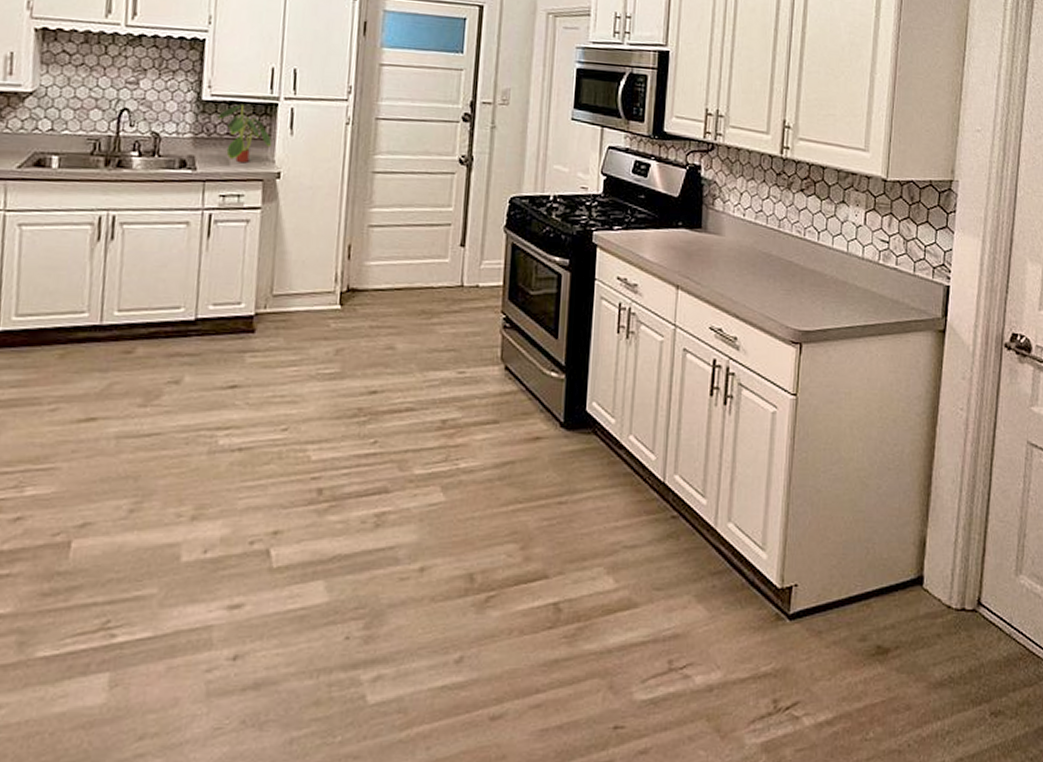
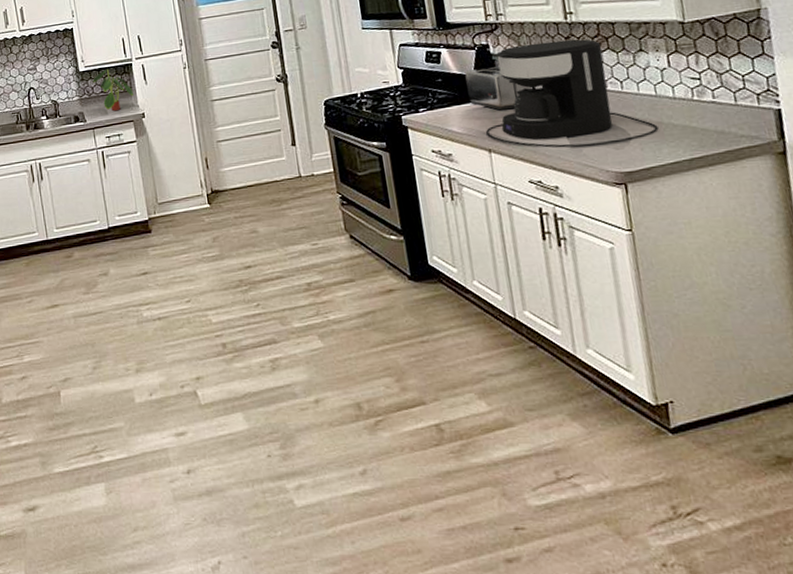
toaster: none [668,190,734,244] -> present [464,65,533,111]
coffee maker: none [678,173,842,299] -> present [486,39,659,148]

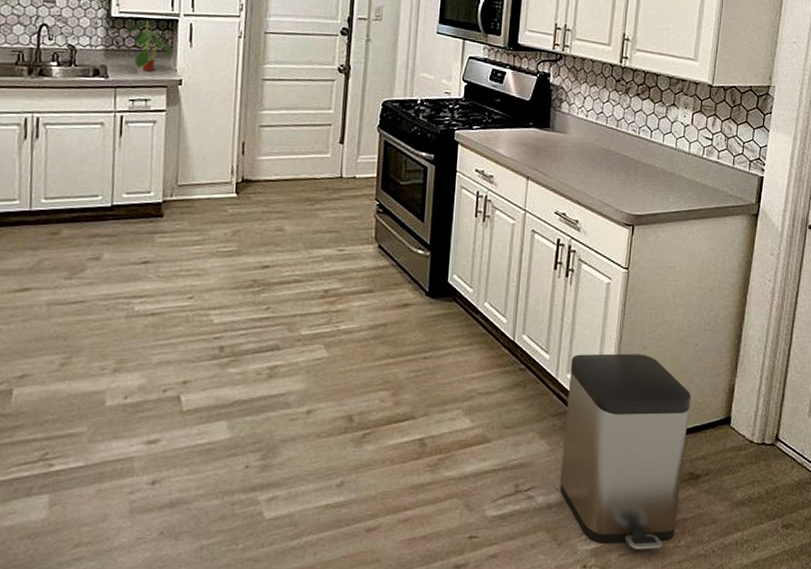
toaster: present [464,65,533,111] -> none [521,95,578,141]
coffee maker: present [486,39,659,148] -> none [529,80,671,188]
pedal bin: none [587,322,776,548] -> present [560,353,691,551]

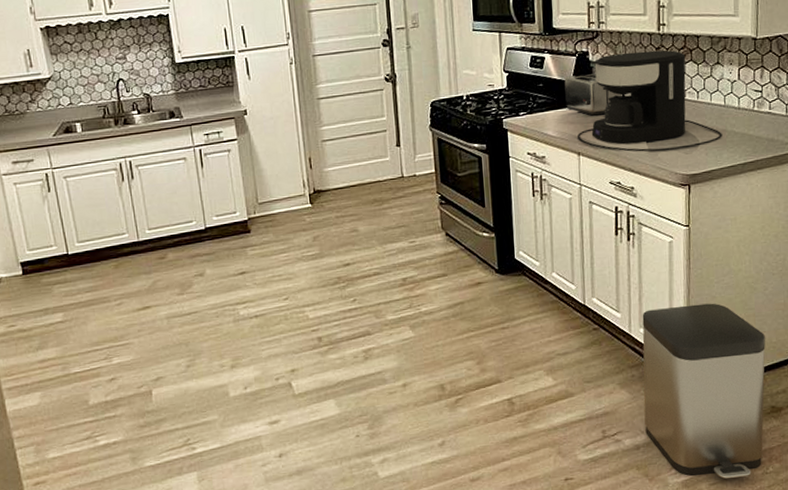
plant: present [125,20,173,72] -> none [190,62,235,108]
toaster: none [521,95,578,141] -> present [564,73,622,116]
coffee maker: none [529,80,671,188] -> present [578,50,722,152]

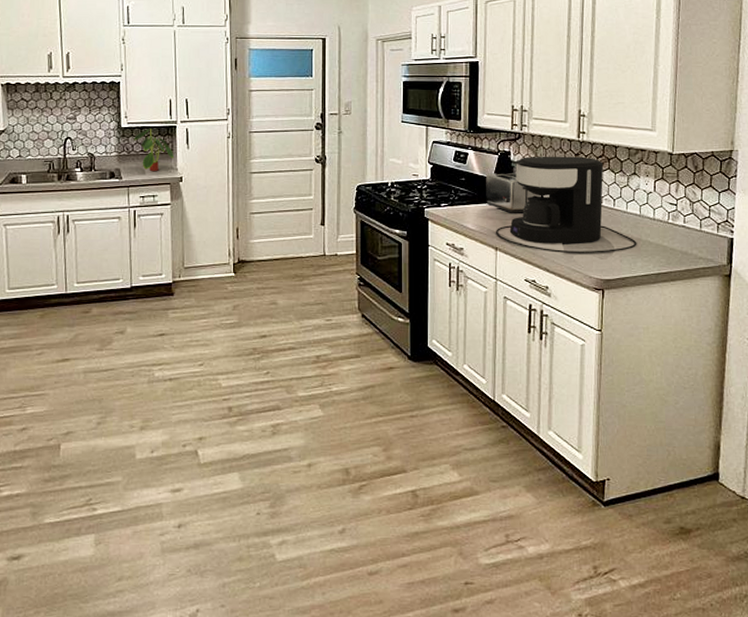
plant: none [190,62,235,108] -> present [133,129,174,172]
pedal bin: present [642,303,766,479] -> none [549,411,675,602]

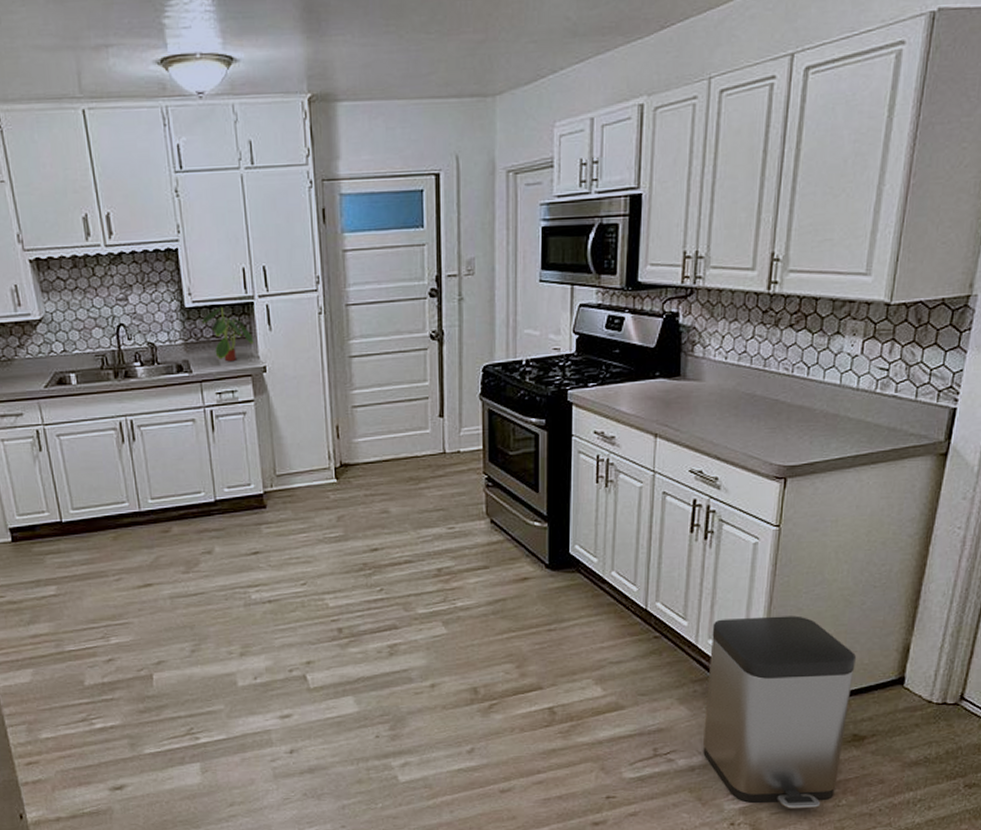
toaster: present [486,172,541,213] -> none [645,339,715,391]
coffee maker: present [496,156,637,254] -> none [656,314,833,437]
pedal bin: none [549,411,675,602] -> present [703,615,856,809]

